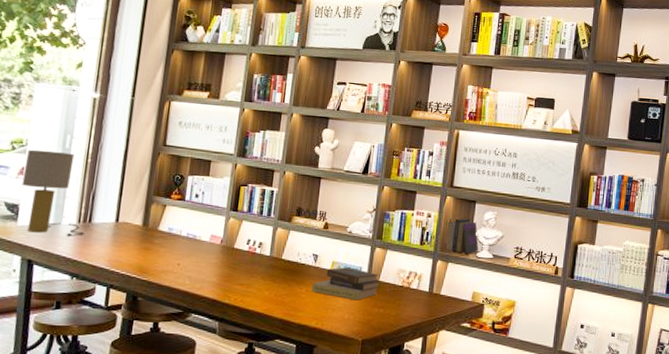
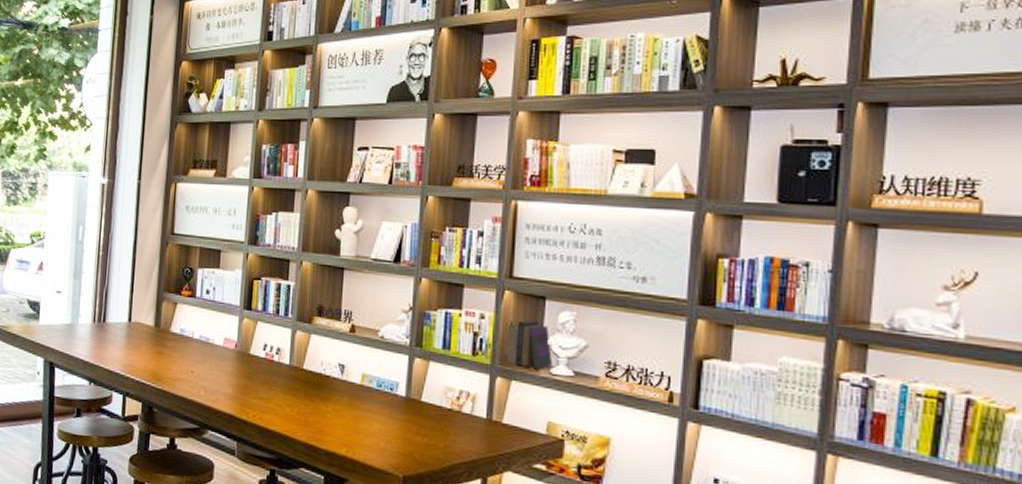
table lamp: present [21,149,84,237] -> none [41,243,99,338]
books: present [311,267,380,301] -> none [339,381,422,426]

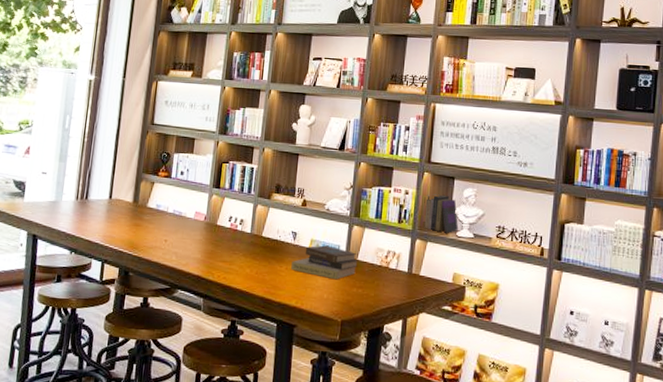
books: none [339,381,422,426] -> present [291,245,358,280]

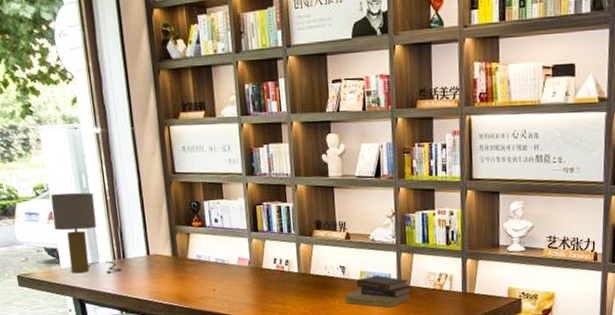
table lamp: none [28,130,81,213] -> present [51,192,122,274]
books: present [421,194,459,233] -> none [470,211,509,249]

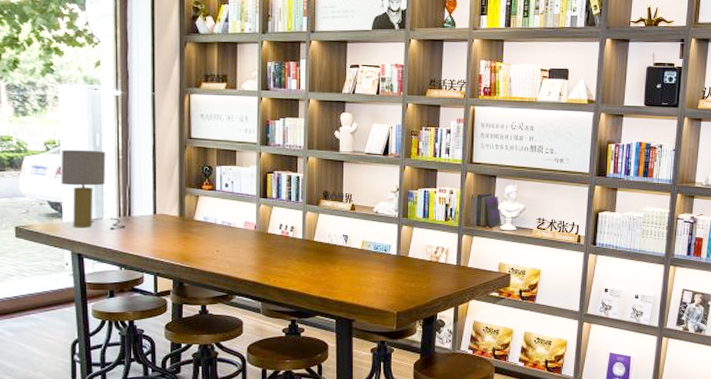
books: present [345,275,411,308] -> none [345,245,409,276]
books: none [470,211,509,249] -> present [467,192,502,227]

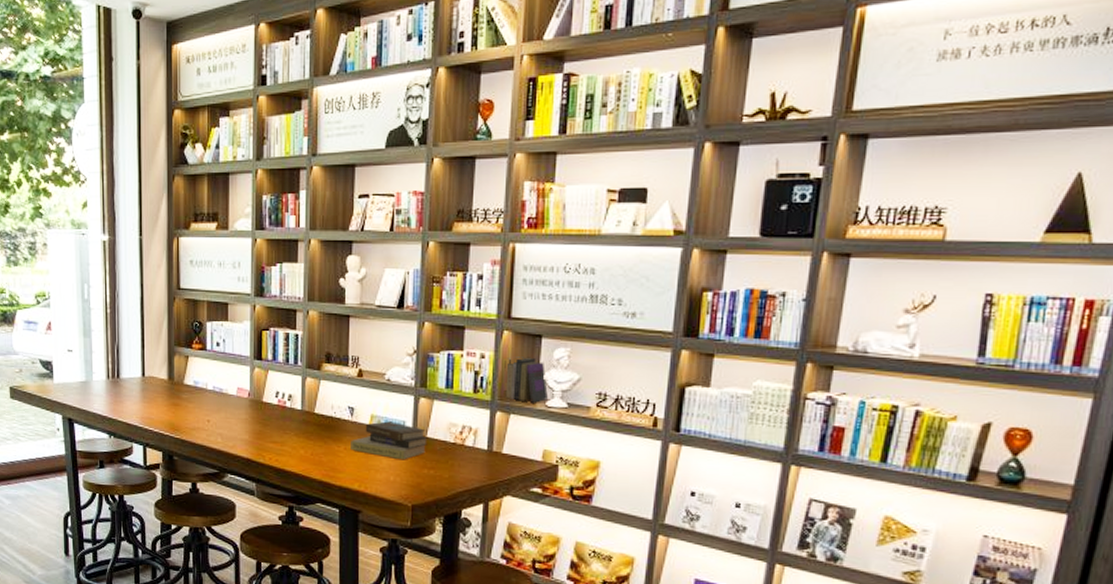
table lamp: present [61,149,126,231] -> none [51,302,114,394]
books: none [345,245,409,276] -> present [351,421,427,460]

